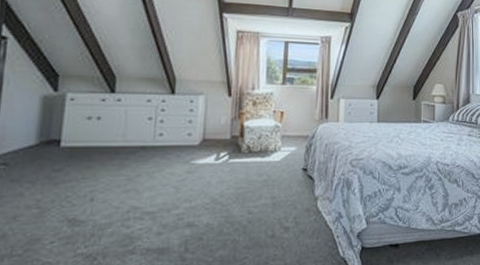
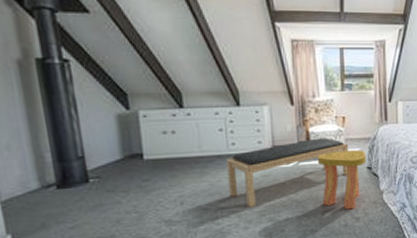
bench: none [147,133,285,209] -> present [226,138,349,208]
stool: none [249,149,303,217] -> present [317,150,367,210]

